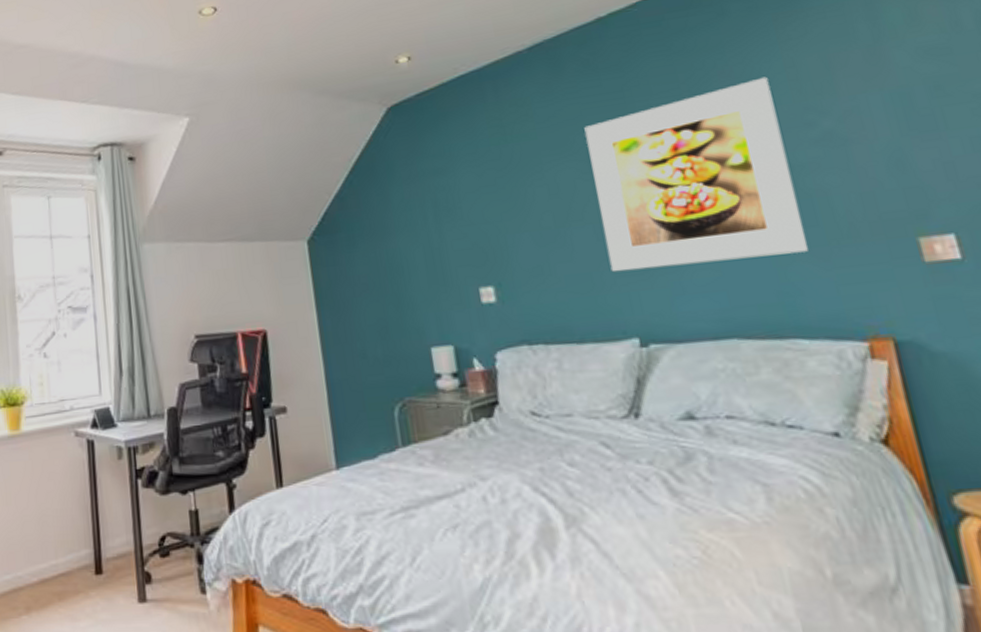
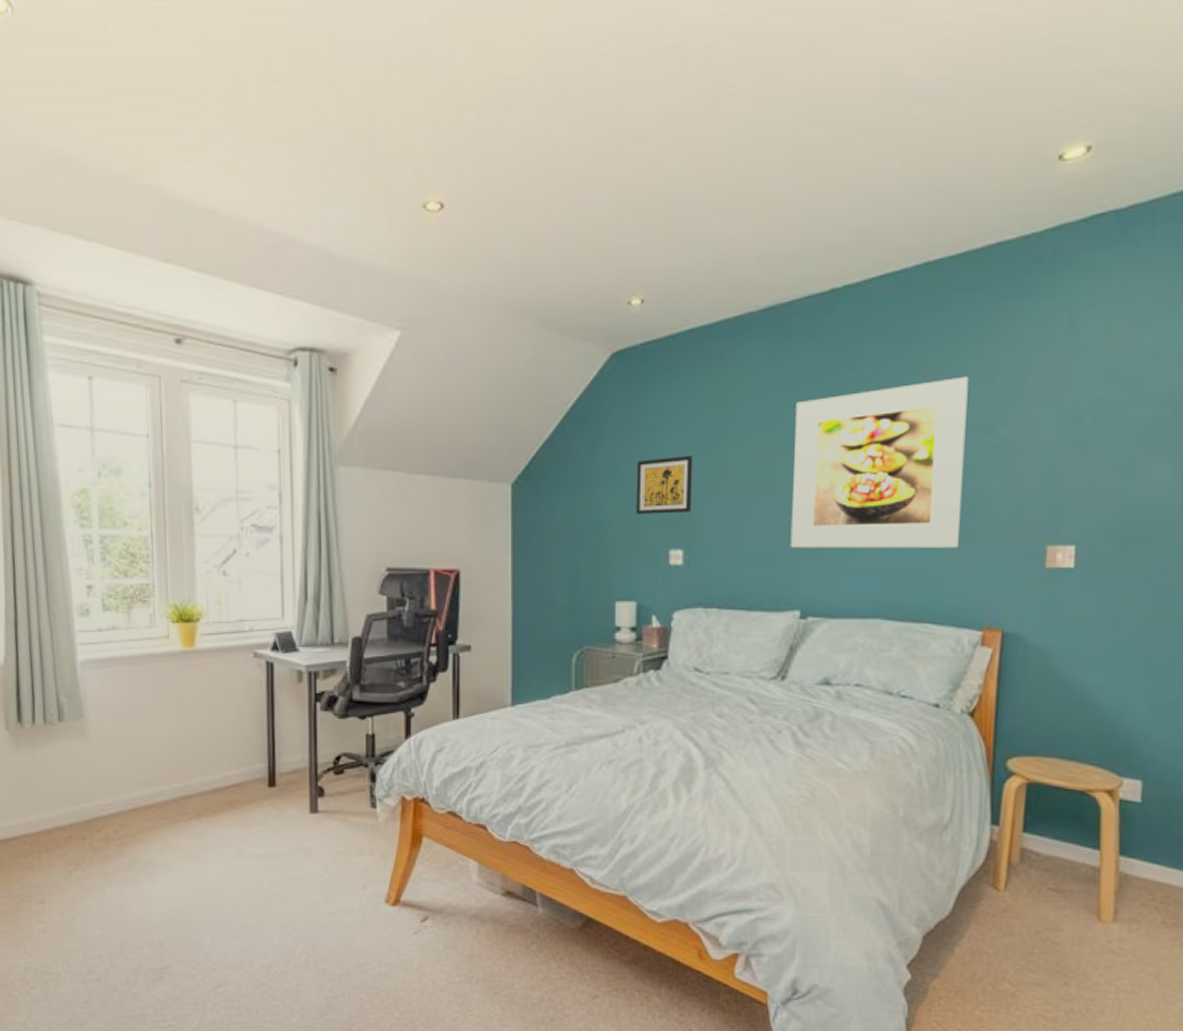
wall art: none [429,192,495,256] -> present [636,456,693,514]

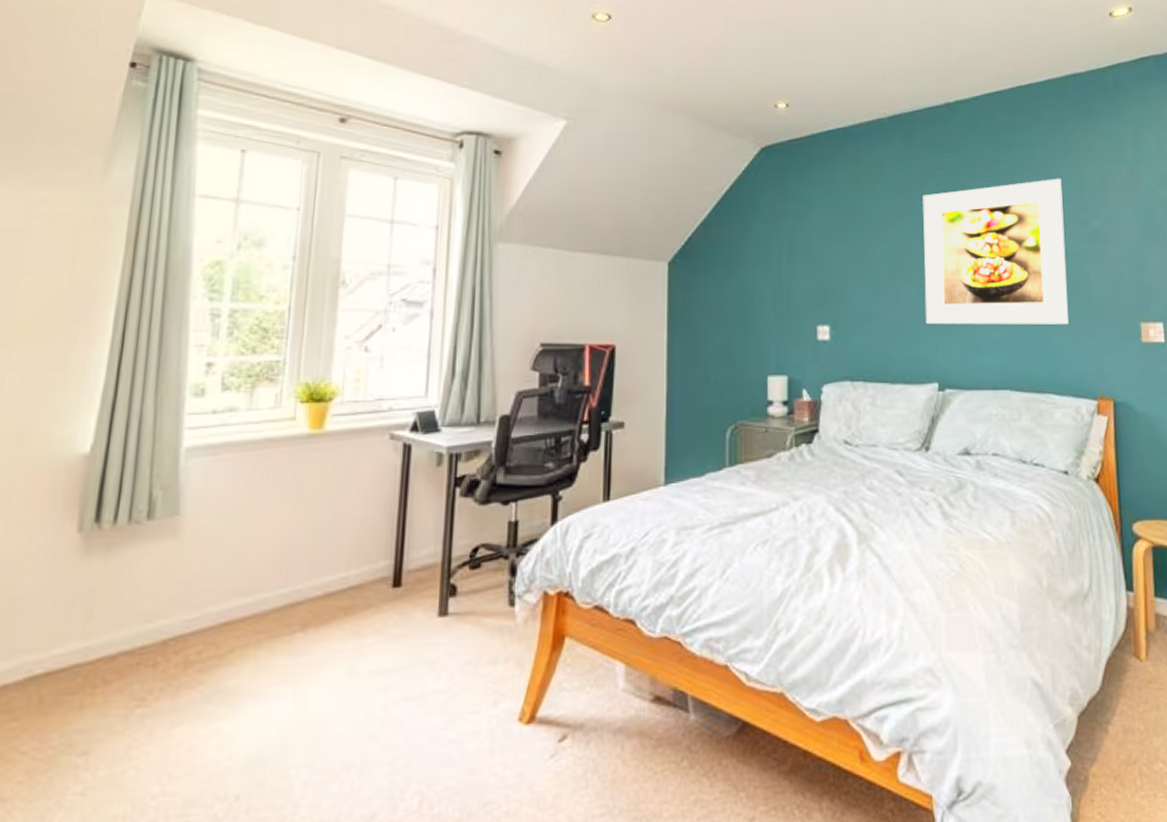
wall art: present [636,456,693,514] -> none [785,239,837,292]

